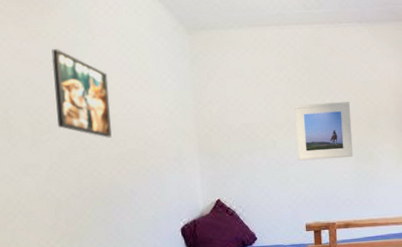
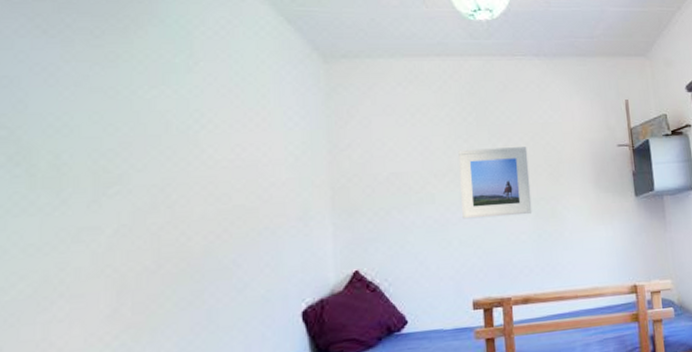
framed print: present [51,49,112,138] -> none [133,76,212,191]

